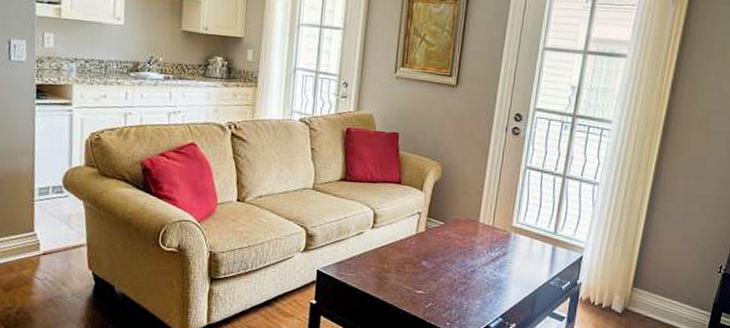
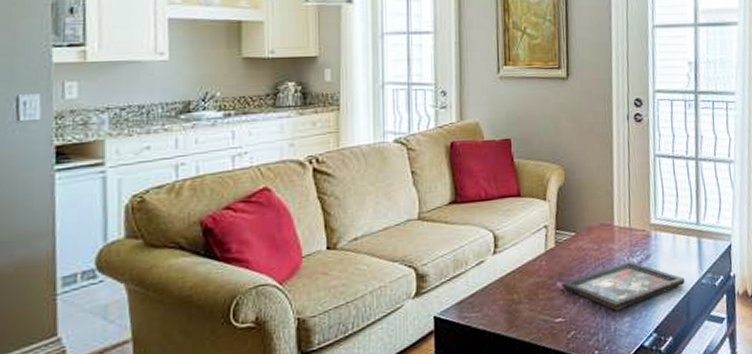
decorative tray: none [426,254,535,294] -> present [562,261,685,311]

